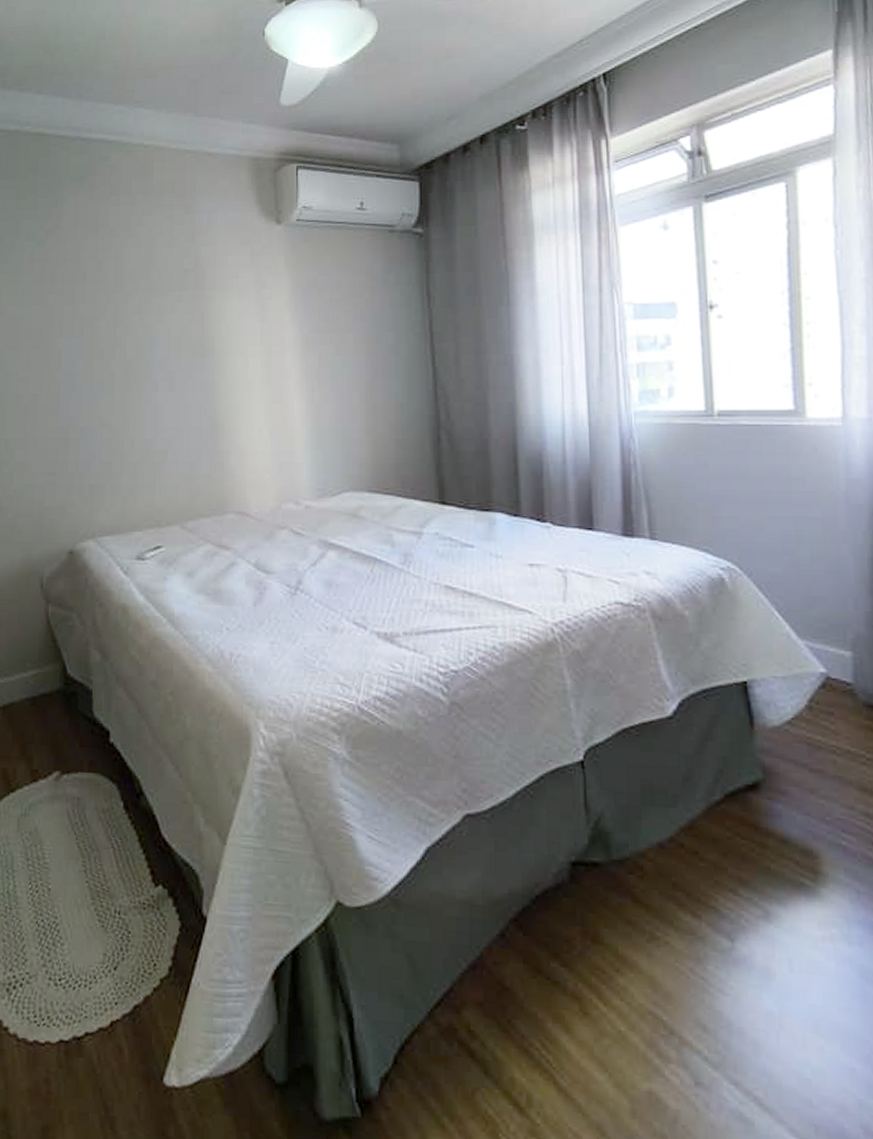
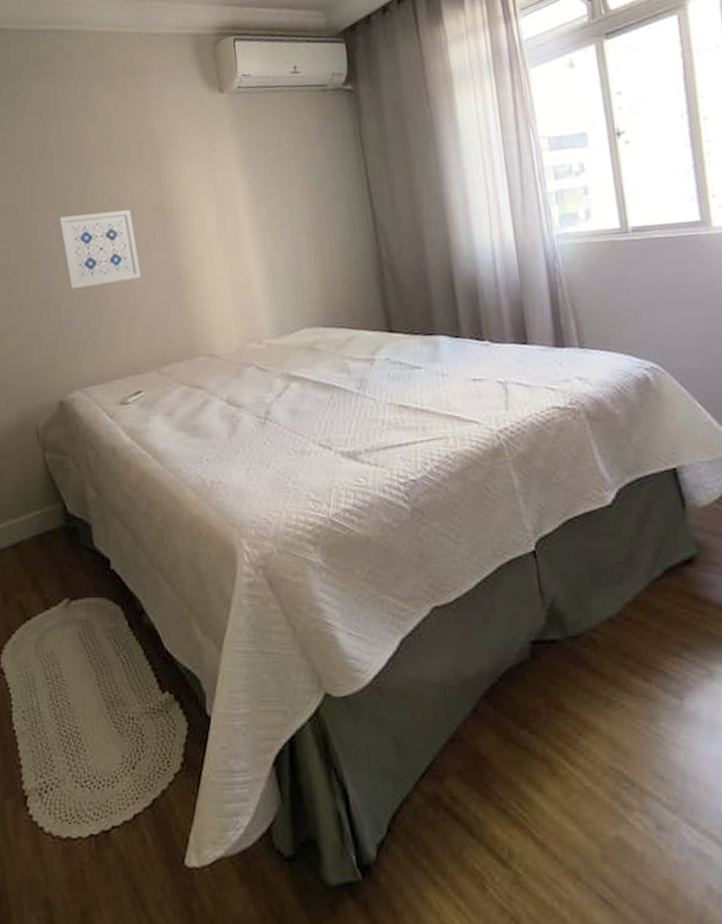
wall art: none [86,345,173,427] -> present [58,210,142,290]

